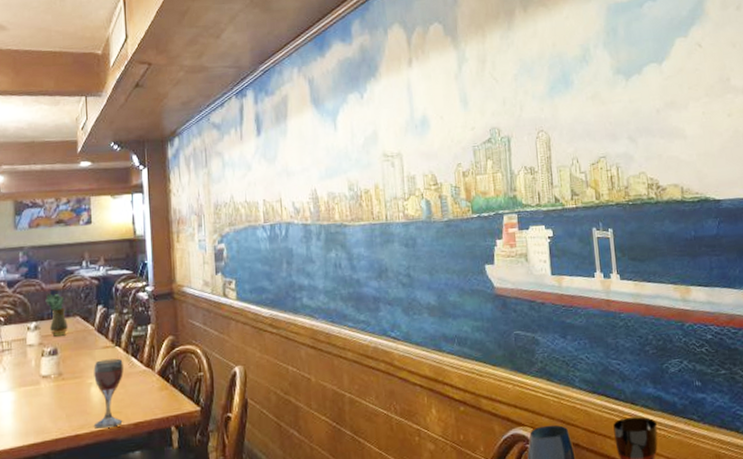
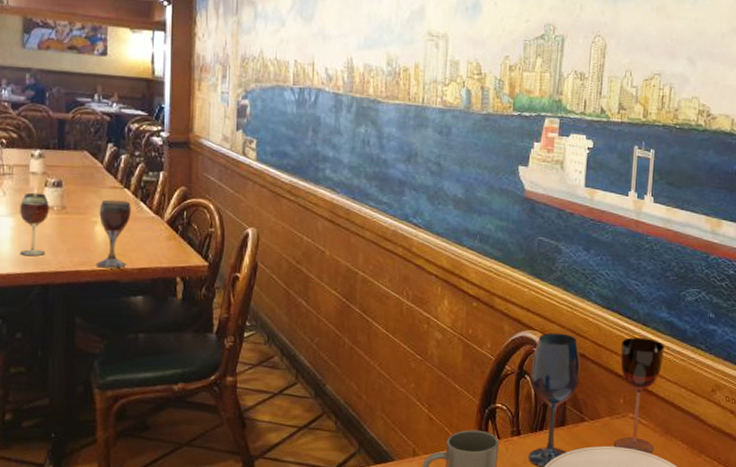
wineglass: none [19,363,47,428] -> present [20,192,49,256]
vase: present [45,292,68,337] -> none [52,121,75,169]

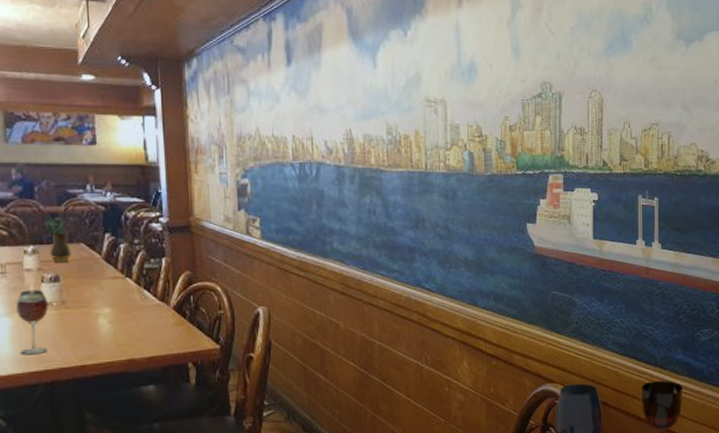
vase: none [52,121,75,169] -> present [44,215,71,263]
cup: present [95,199,131,269] -> none [101,290,135,360]

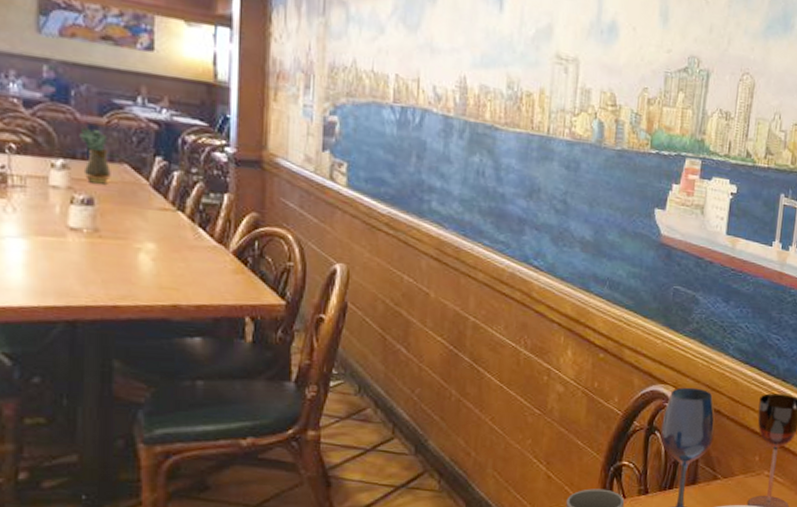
wineglass: present [16,289,48,355] -> none [36,210,76,287]

